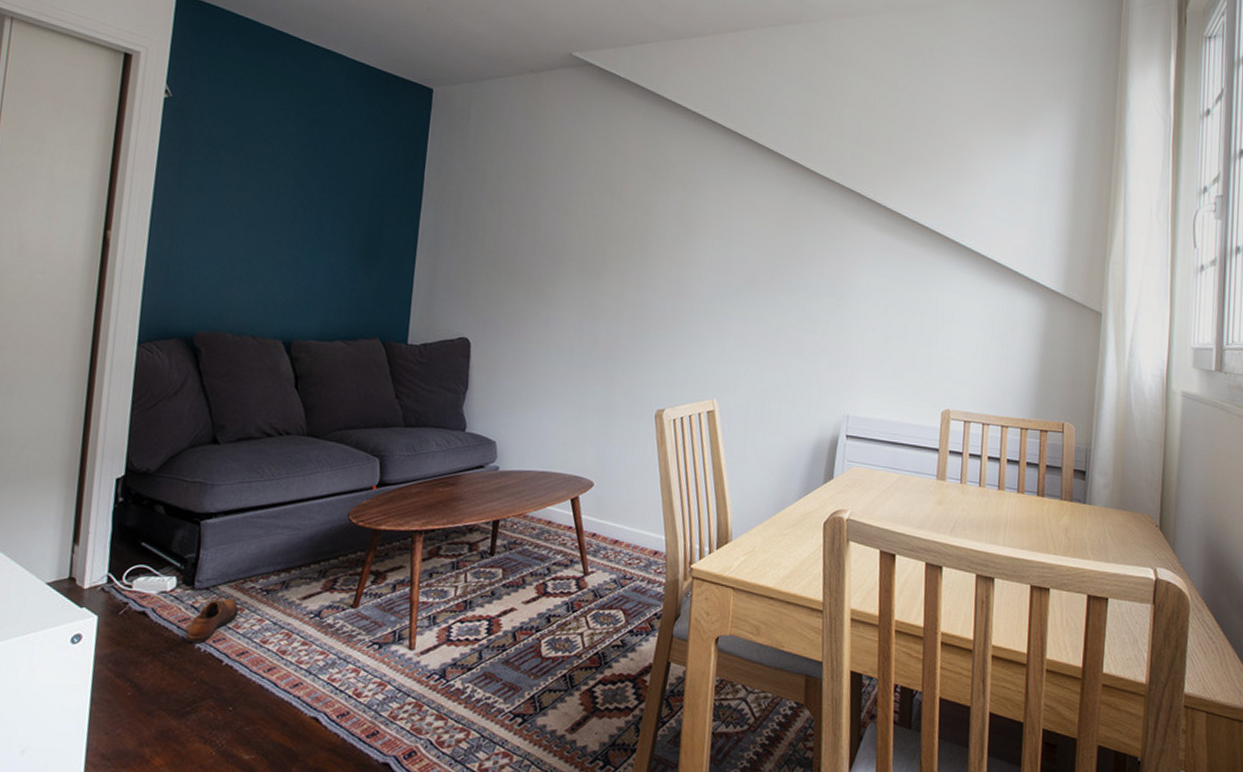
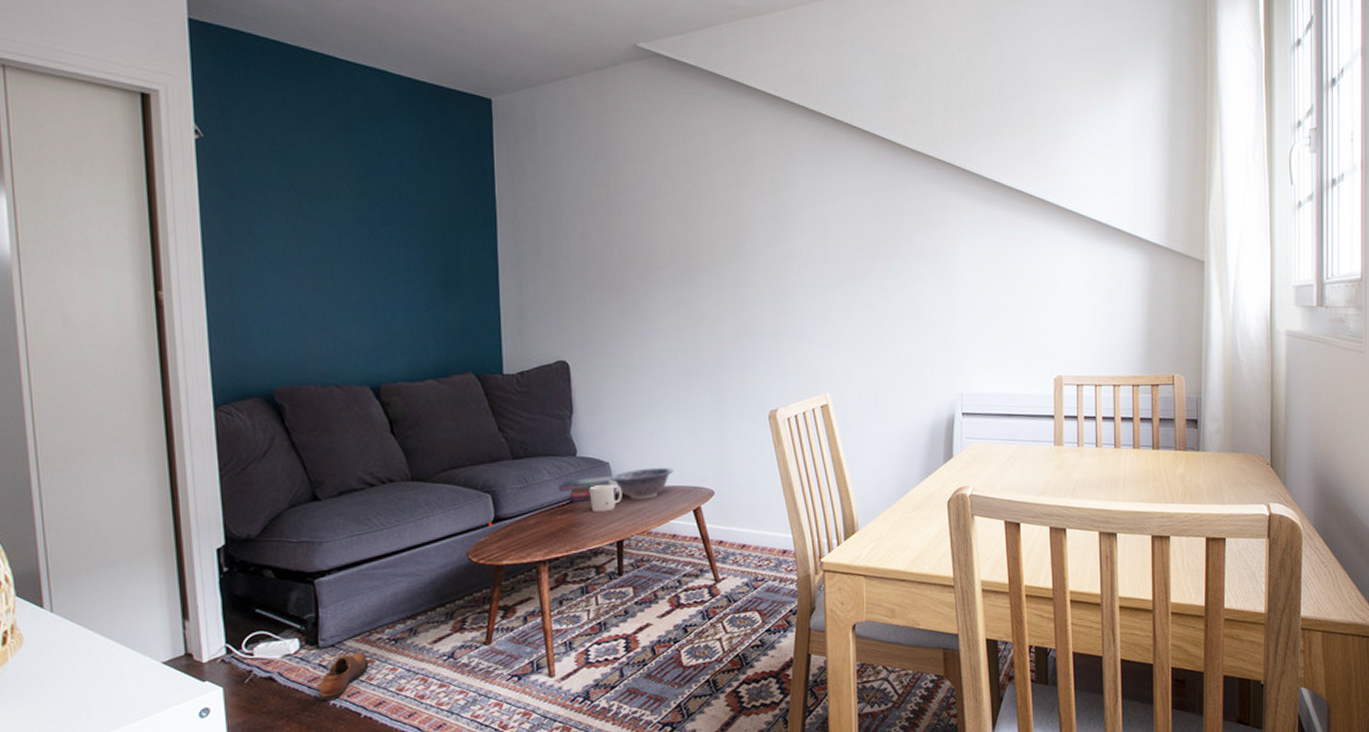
books: none [444,453,499,478] -> present [558,475,615,504]
mug: none [472,461,505,491] -> present [589,483,622,514]
decorative bowl: none [495,451,557,483] -> present [610,467,674,501]

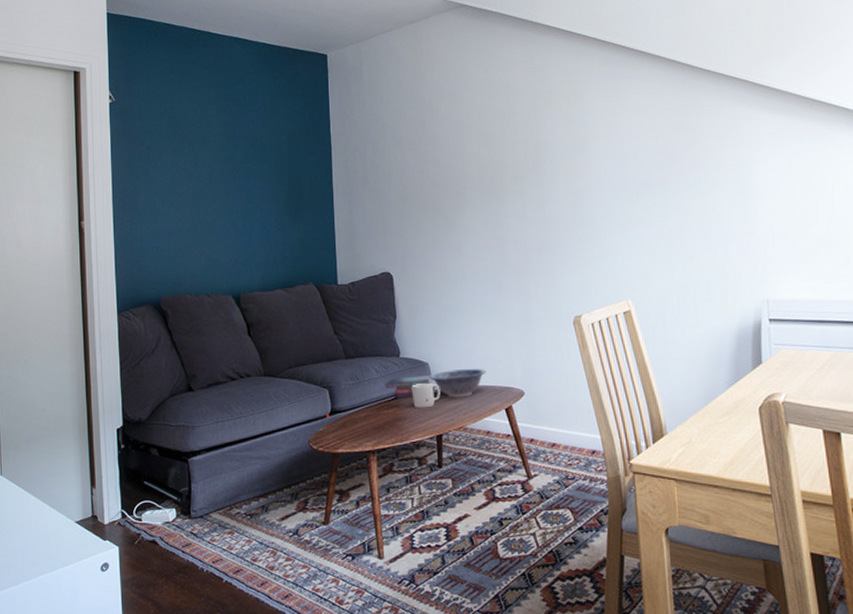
shoe: present [318,651,369,702] -> none [190,523,230,565]

